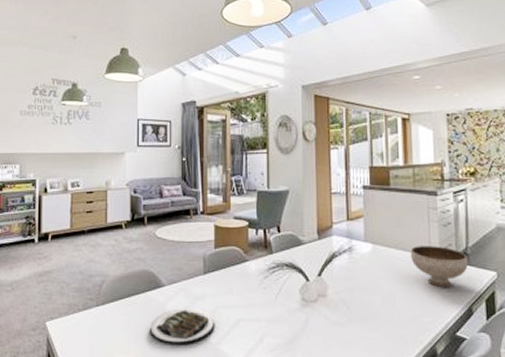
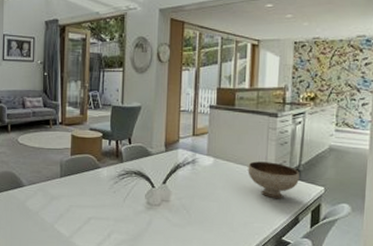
plate: present [149,307,216,344] -> none [10,205,69,236]

